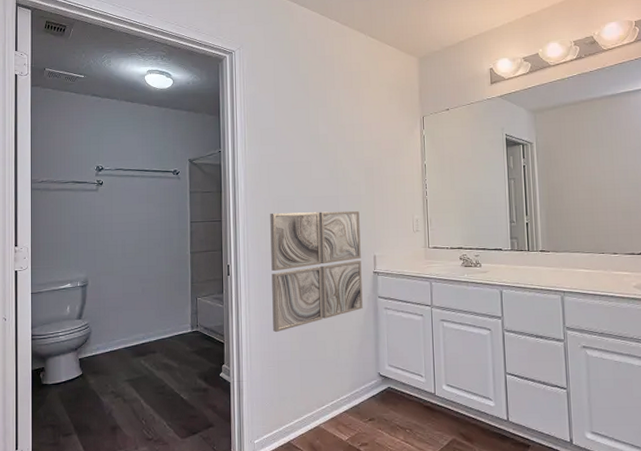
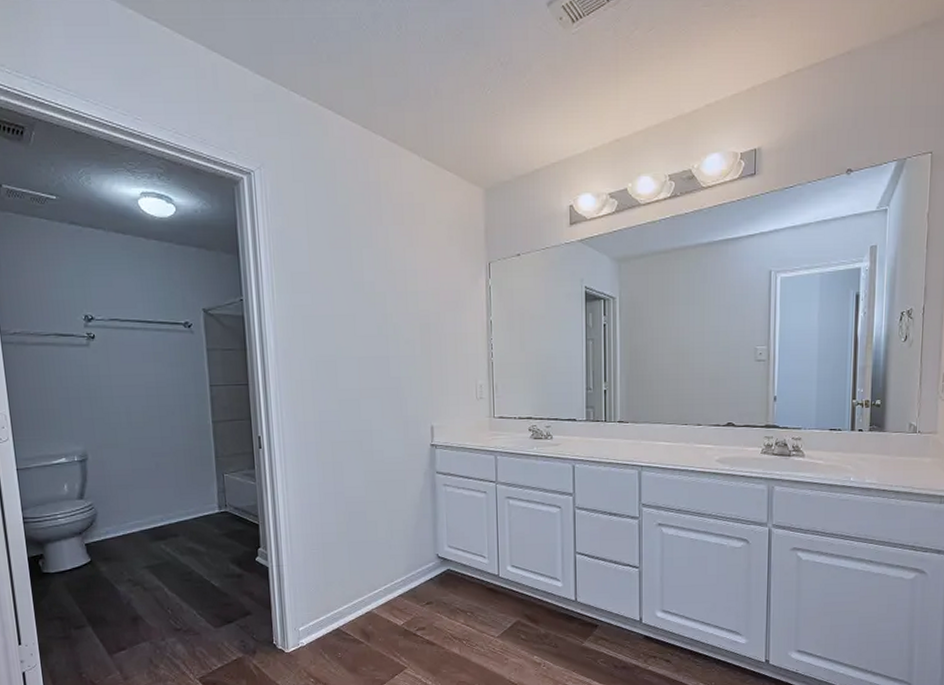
wall art: present [270,210,363,333] -> none [307,374,419,513]

